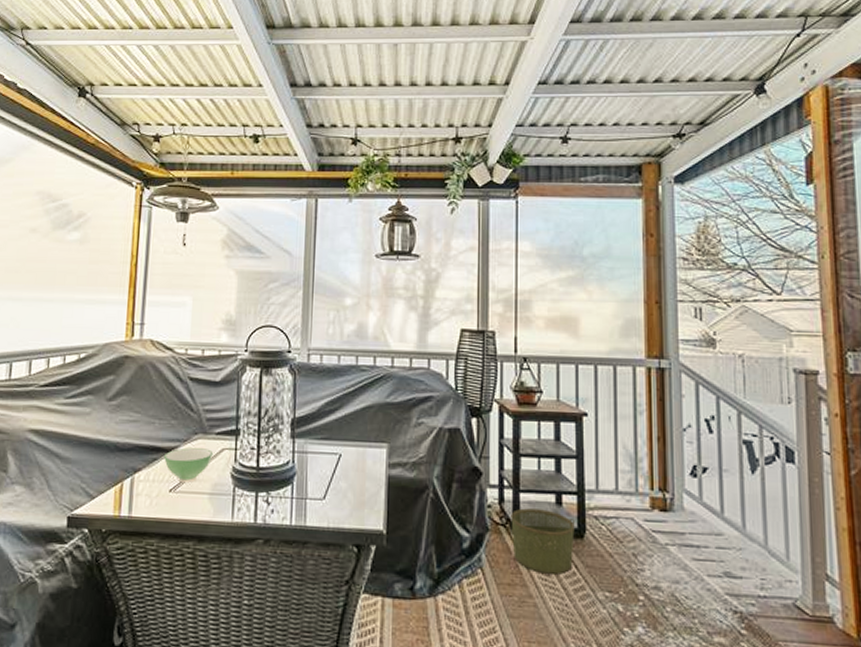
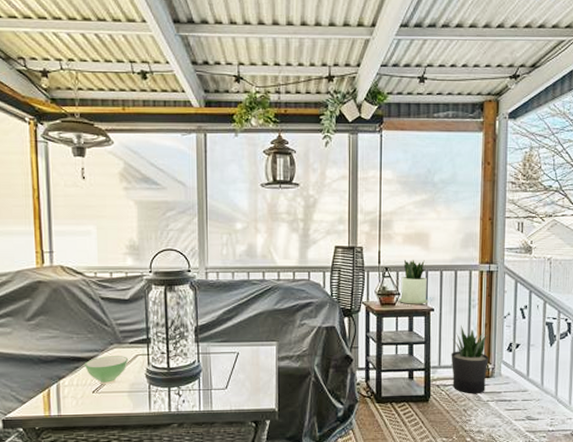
basket: present [511,508,575,575] -> none [374,383,422,429]
planter: none [540,348,580,407] -> present [398,259,429,304]
planter: none [612,437,665,533] -> present [451,325,489,394]

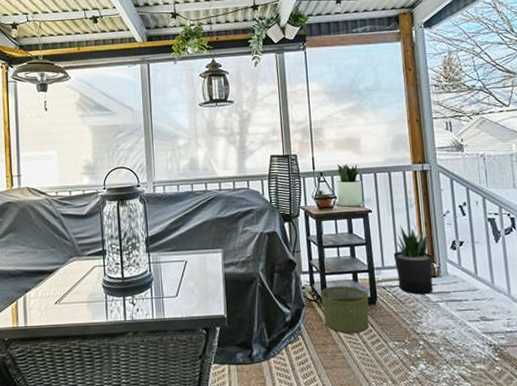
bowl: present [85,356,129,385] -> none [48,268,87,296]
basket: none [374,383,422,429] -> present [320,286,369,333]

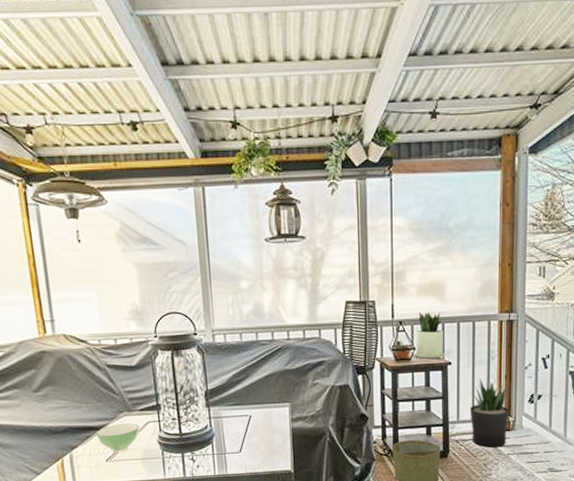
bowl: none [48,268,87,296] -> present [96,423,140,454]

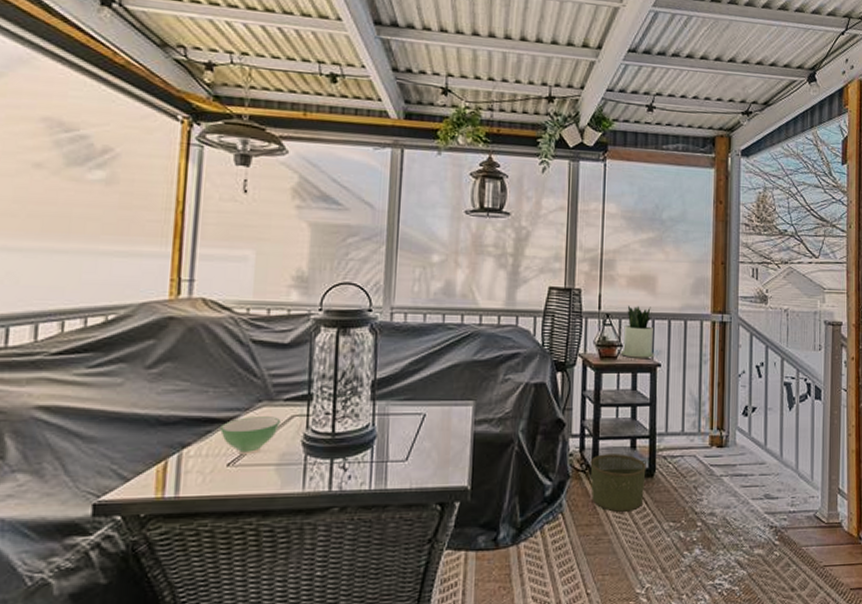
planter: present [470,378,509,448] -> none [679,384,722,468]

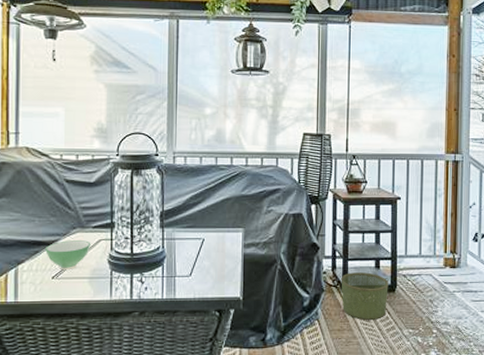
planter: present [620,305,655,358] -> none [365,147,395,193]

